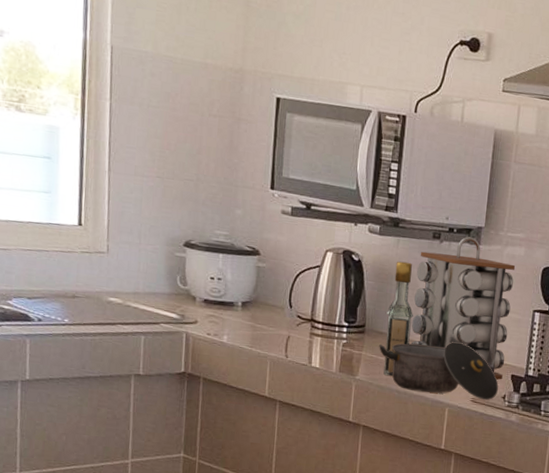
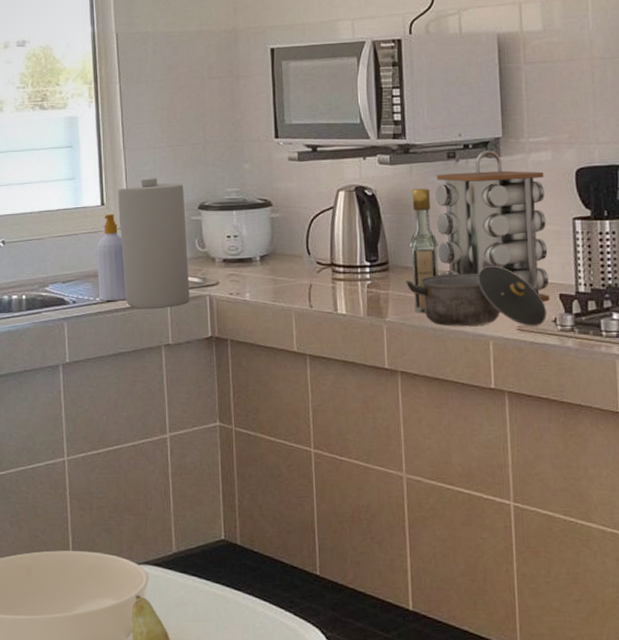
soap bottle: none [67,235,99,326] -> present [96,214,127,301]
paper towel holder: none [96,205,171,340] -> present [118,178,190,310]

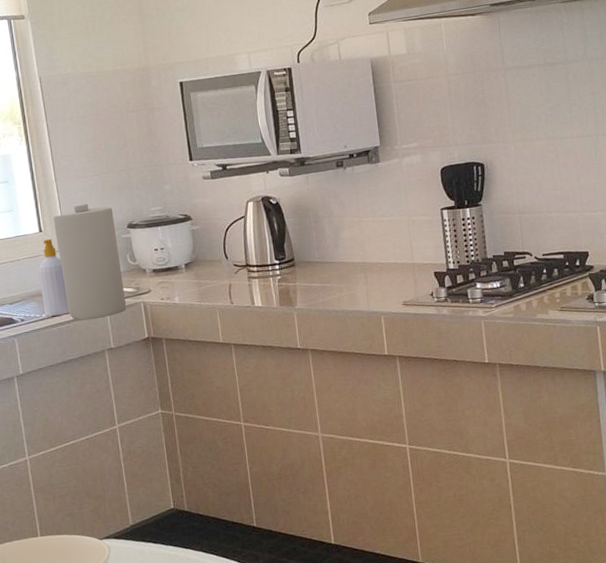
cooking pot: present [406,265,546,327] -> none [310,253,425,308]
bottle: present [409,188,439,314] -> none [309,193,336,300]
spice rack: present [435,150,550,302] -> none [328,157,427,280]

